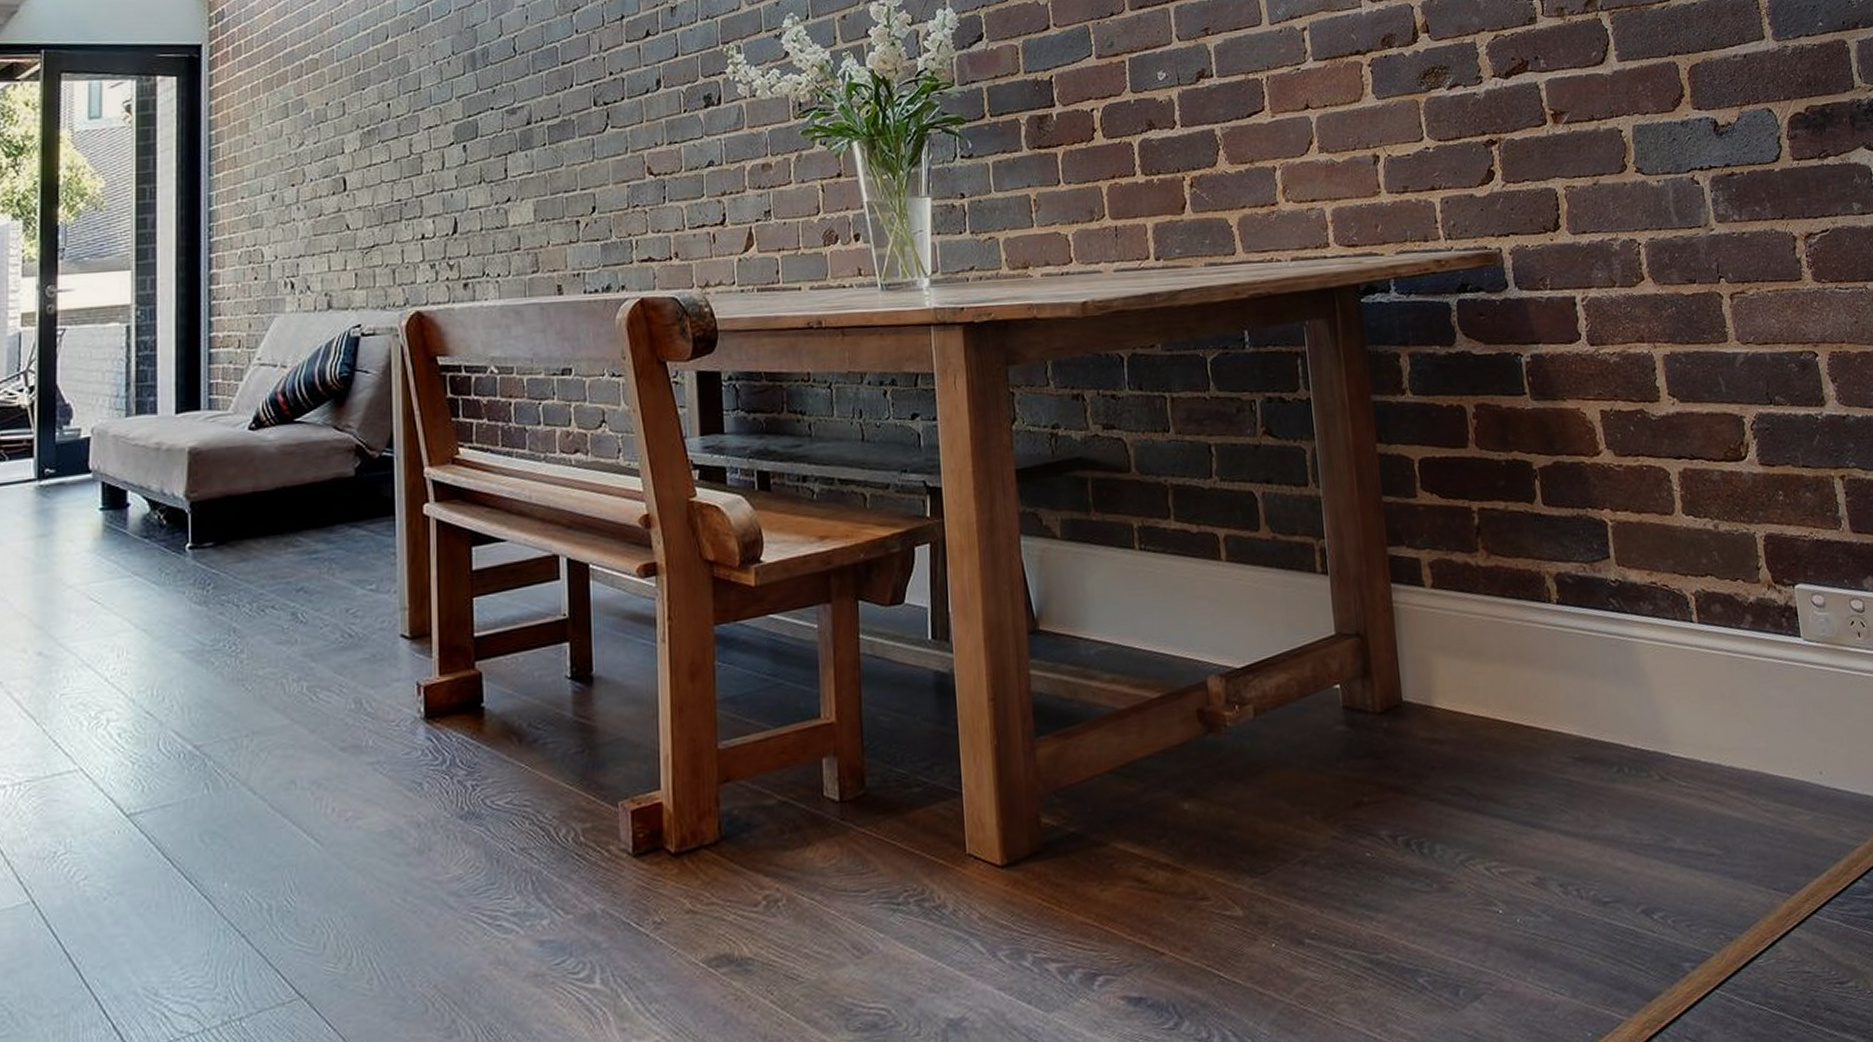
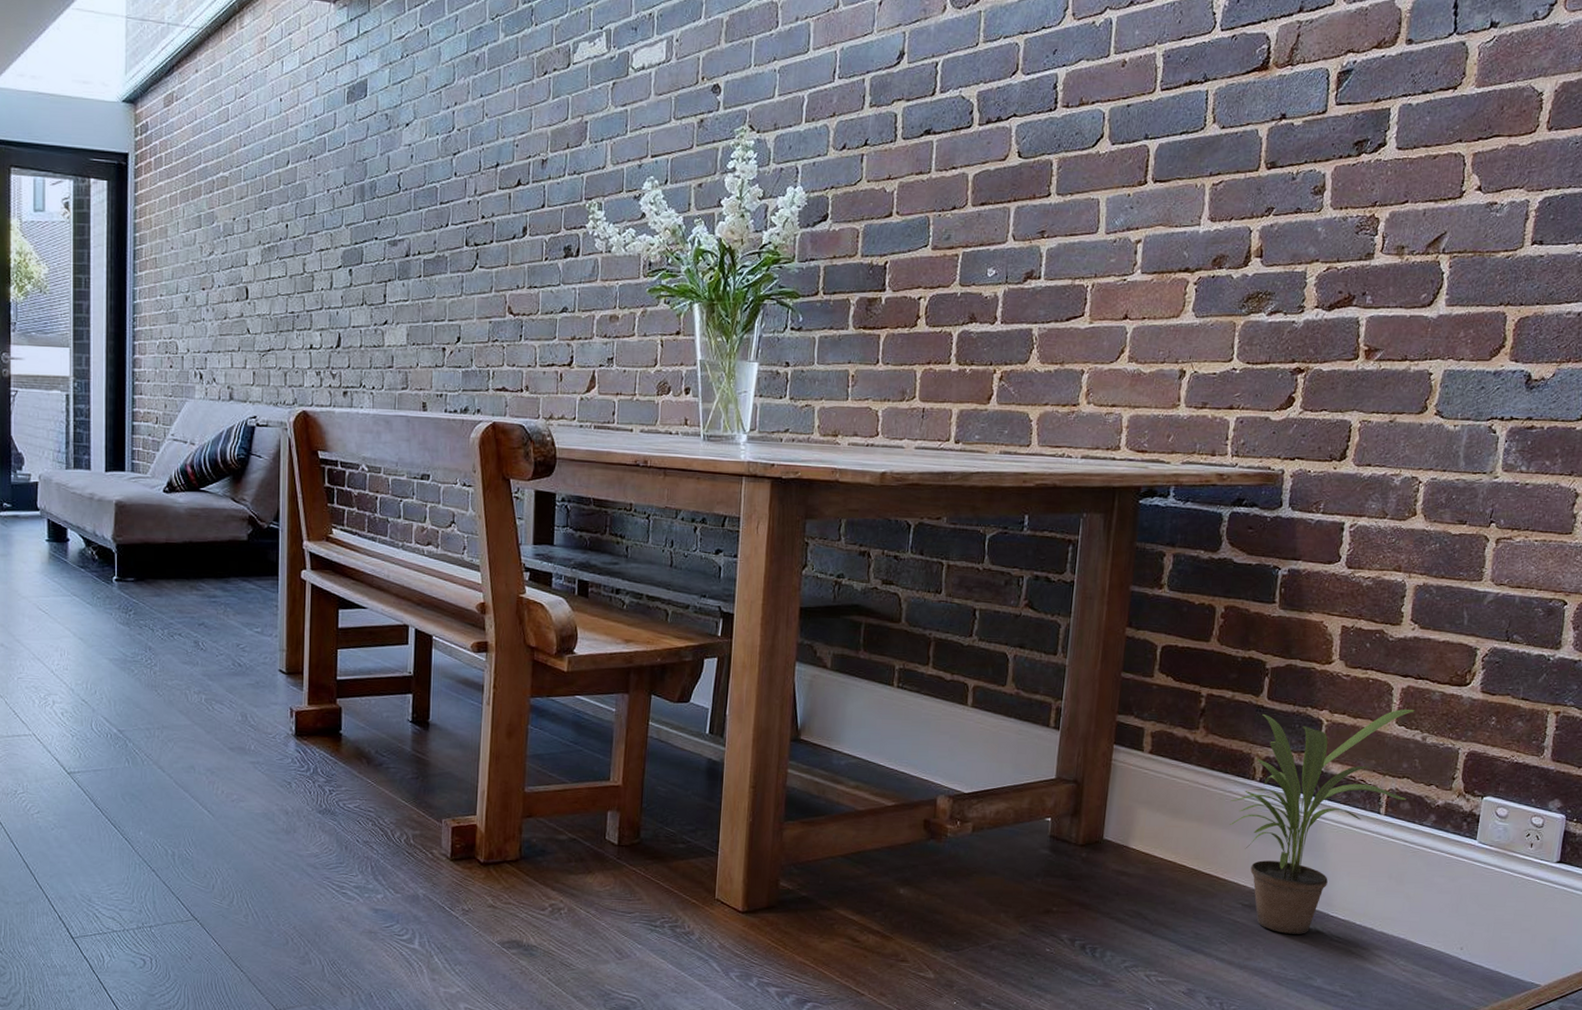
potted plant: none [1531,495,1716,788] -> present [1230,709,1415,934]

